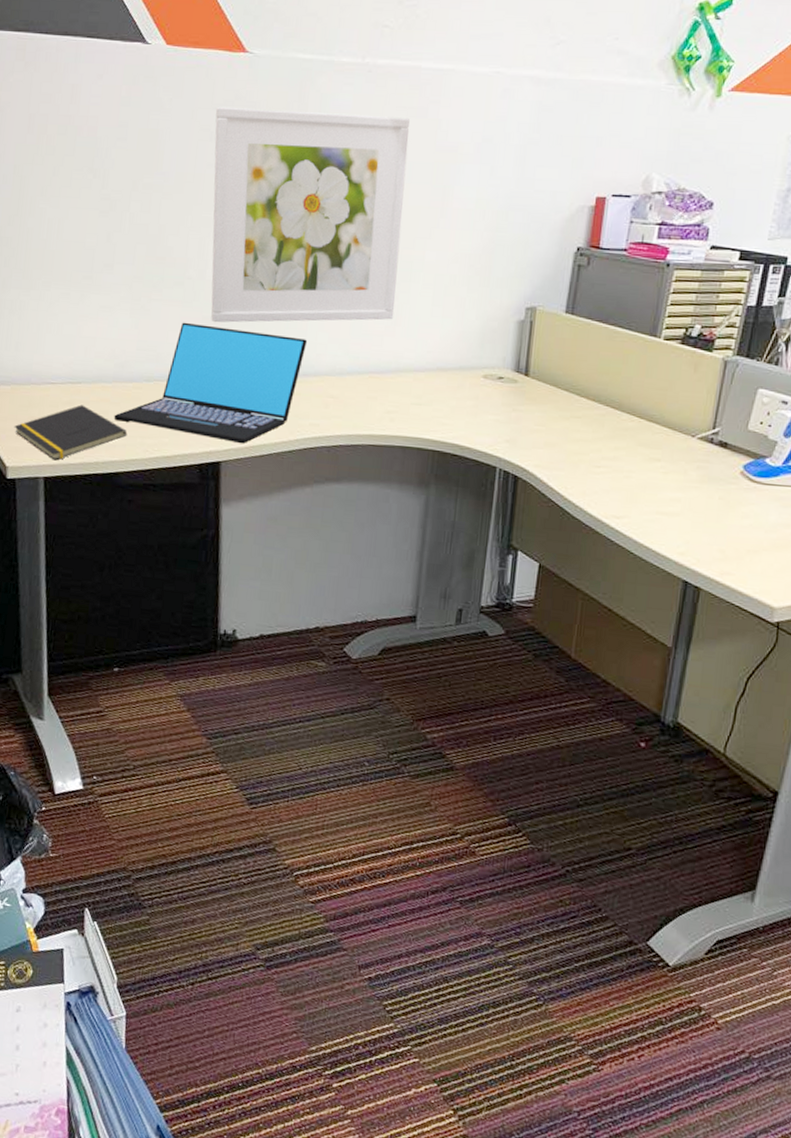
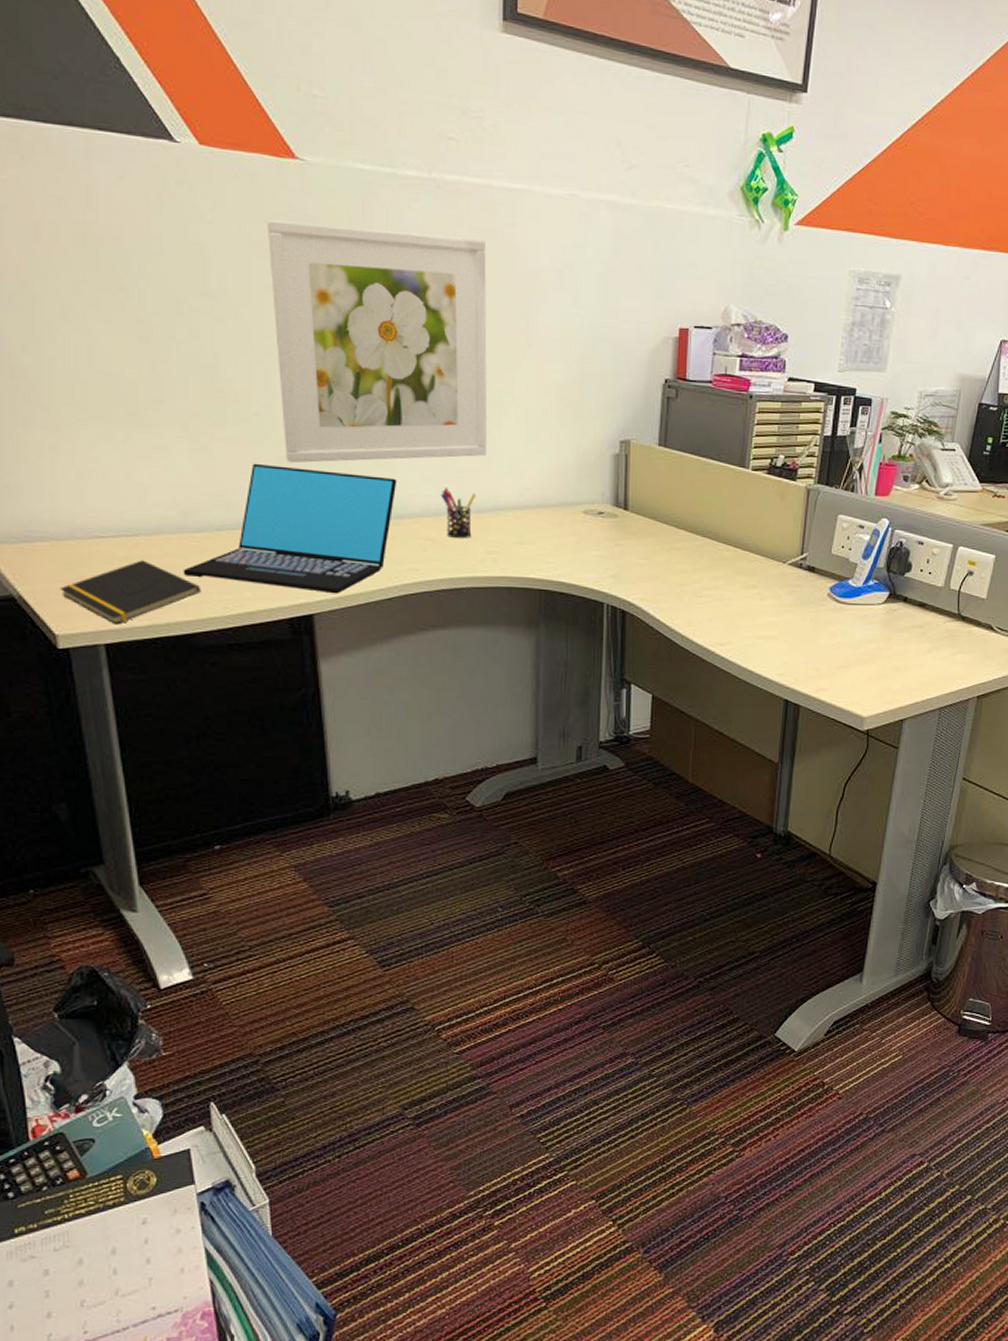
pen holder: none [346,348,379,398] -> present [440,487,475,539]

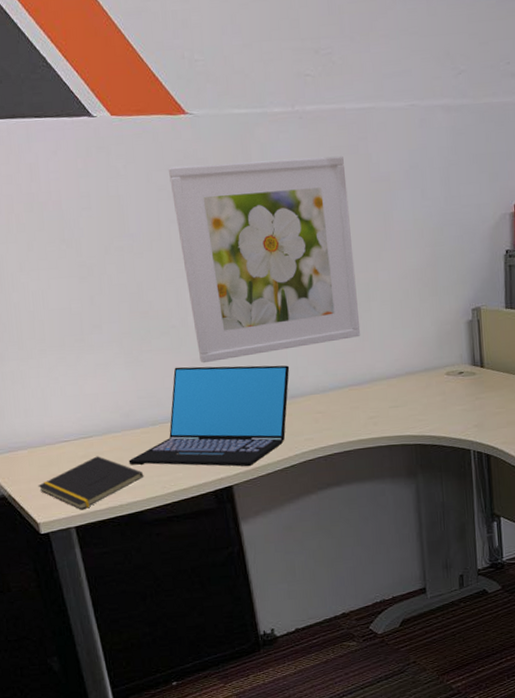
pen holder: present [440,487,475,539] -> none [325,367,355,410]

